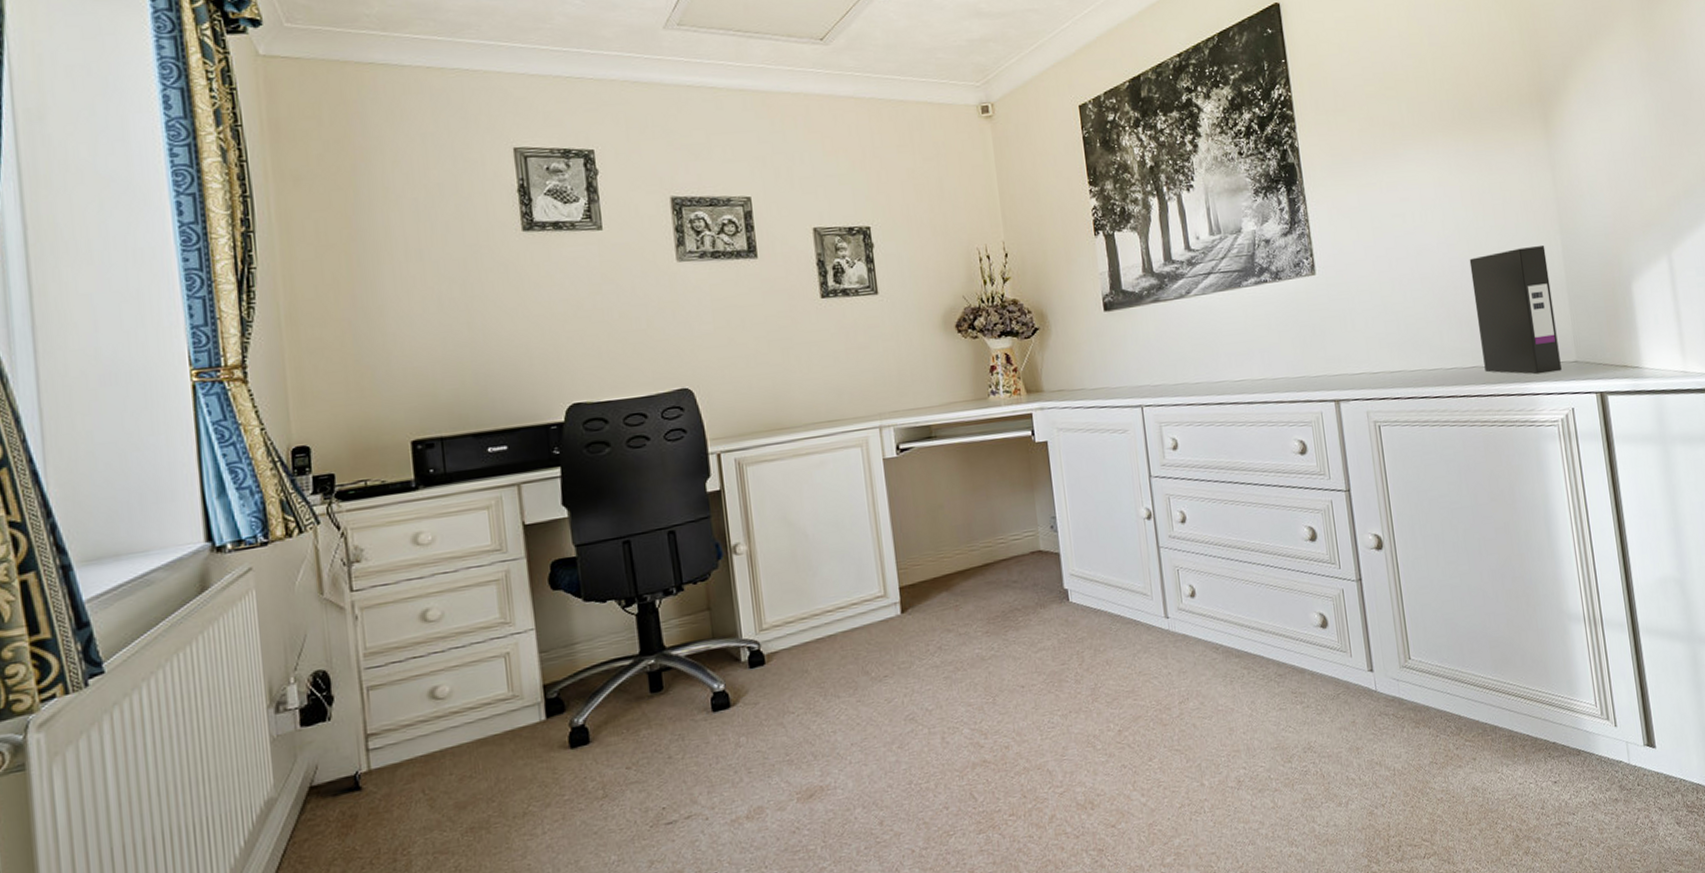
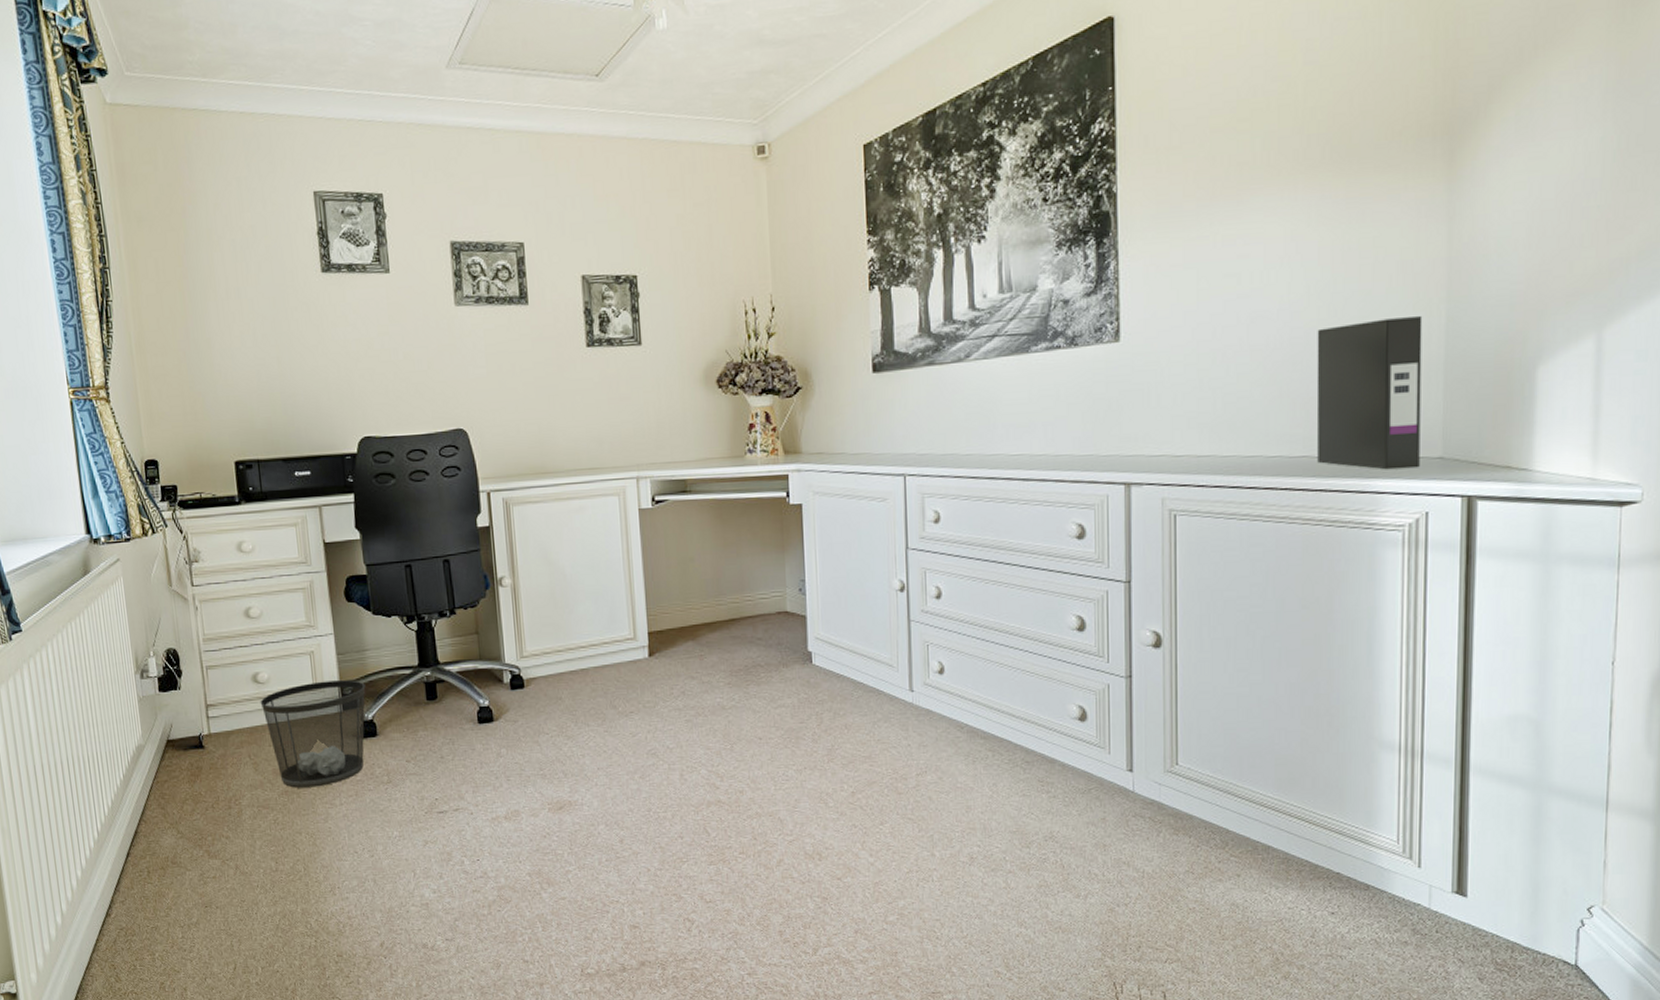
waste bin: none [438,680,575,823] -> present [260,680,366,788]

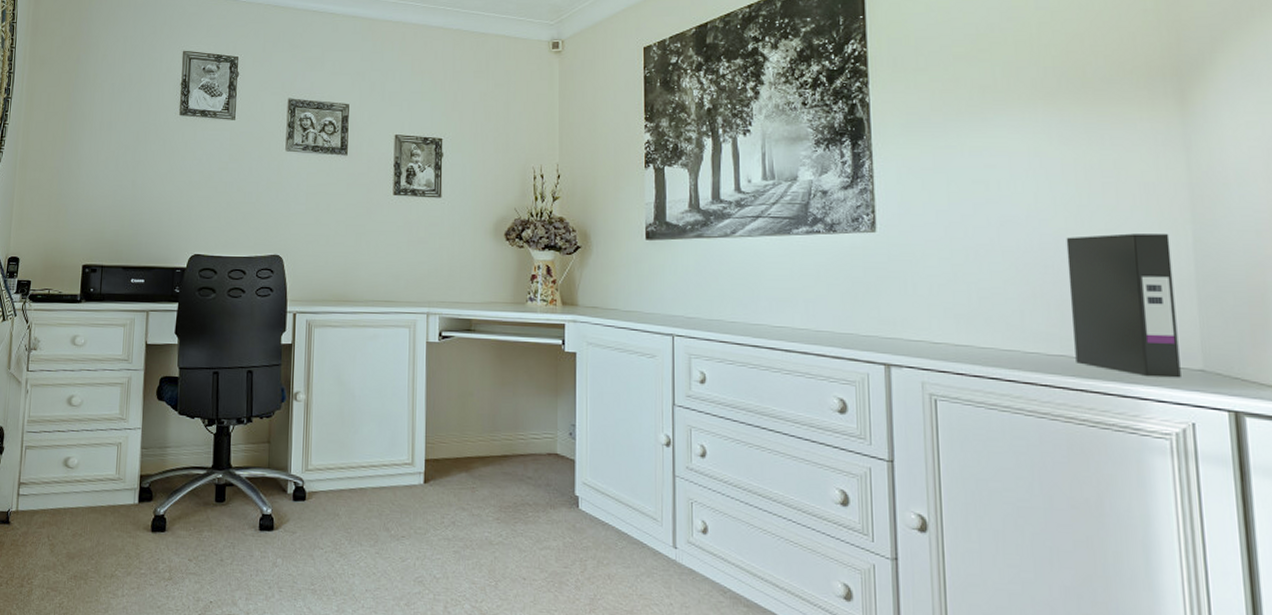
waste bin: present [260,680,366,788] -> none [66,472,162,576]

